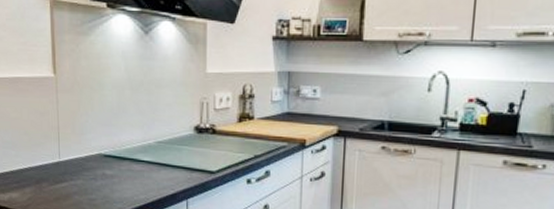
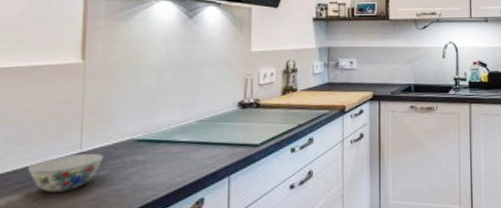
bowl: none [20,162,78,195] -> present [27,153,104,193]

